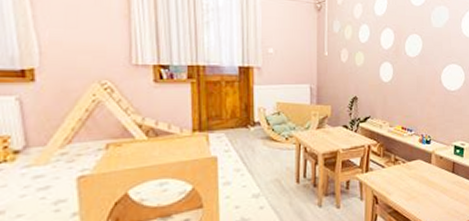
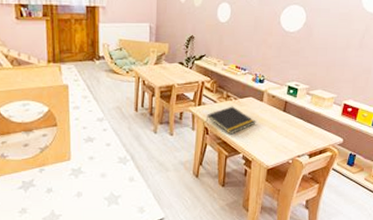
notepad: none [374,170,426,202] -> present [205,106,256,135]

